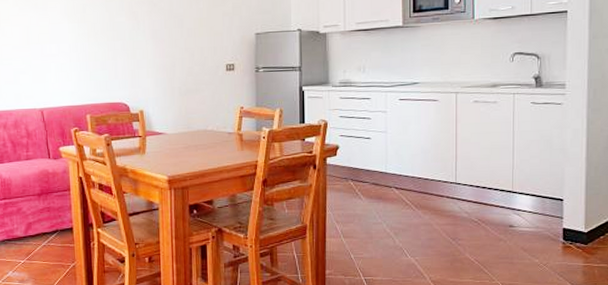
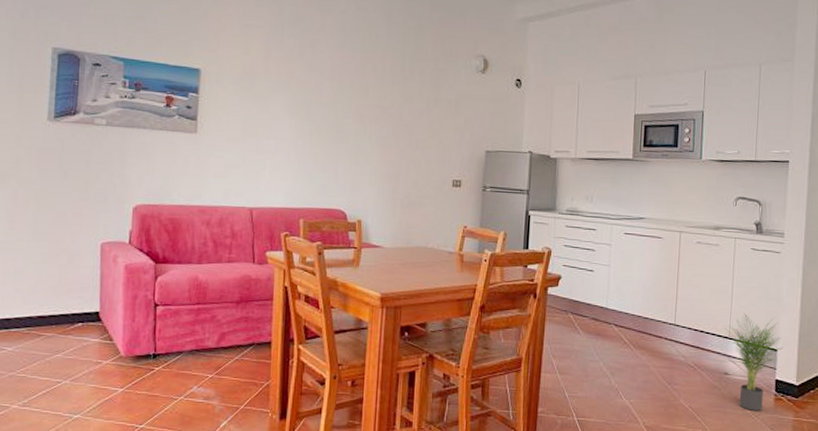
potted plant: none [508,166,570,260] -> present [726,313,784,412]

